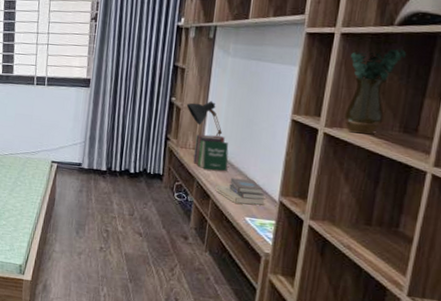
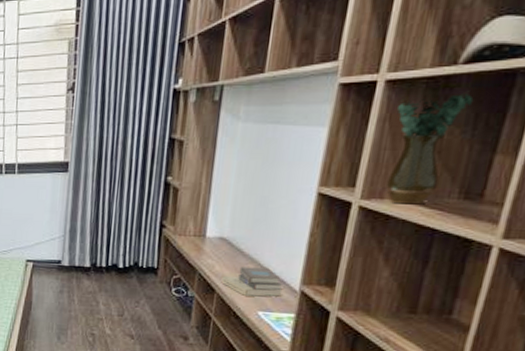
desk lamp: present [186,101,223,137] -> none [185,177,231,220]
books: present [193,134,229,172] -> none [194,218,238,261]

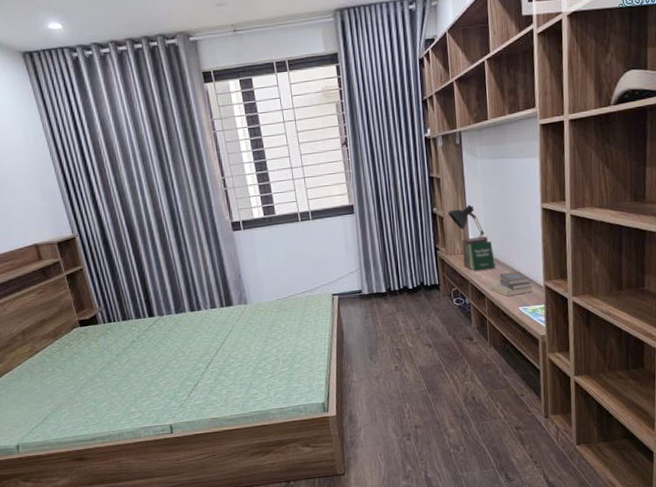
desk lamp: none [185,177,231,220] -> present [447,204,485,238]
books: none [194,218,238,261] -> present [462,236,495,271]
vase: present [385,91,474,205] -> none [580,123,626,210]

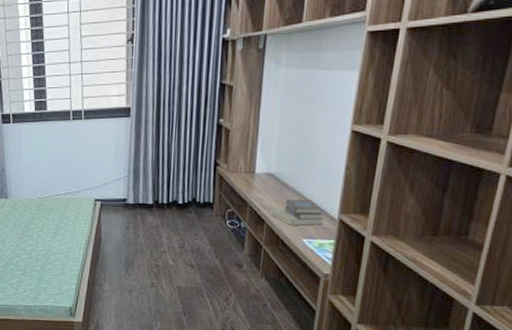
desk lamp: present [447,204,485,238] -> none [235,119,277,157]
books: present [462,236,495,271] -> none [245,156,284,194]

